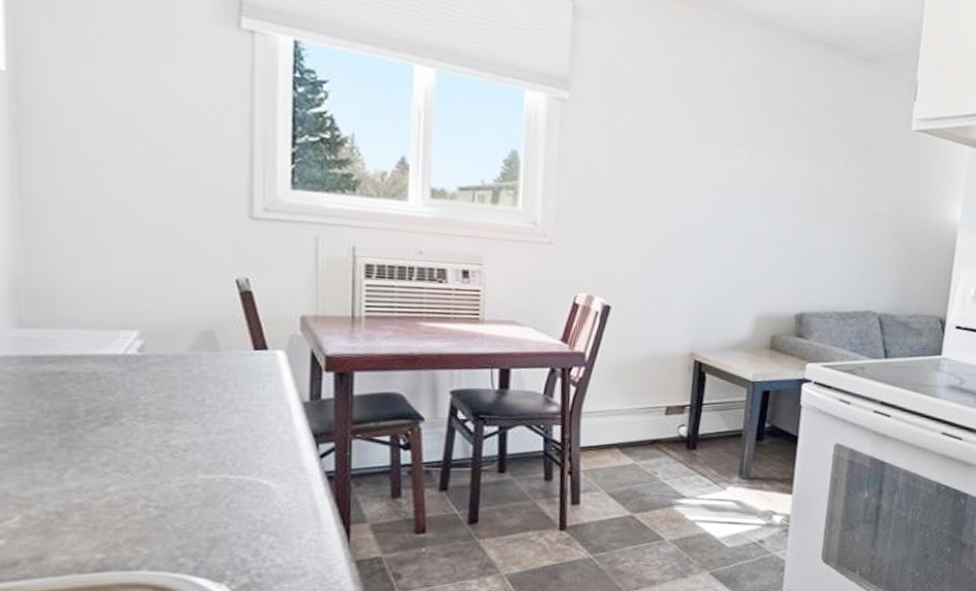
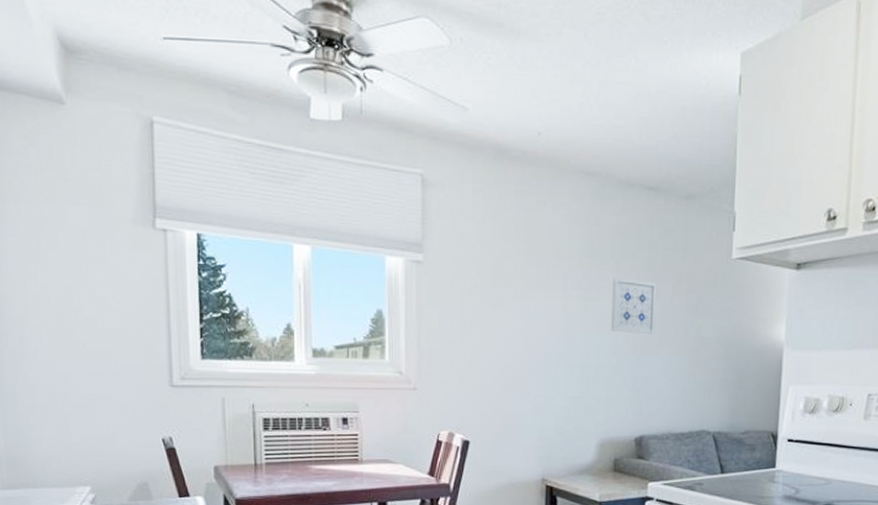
wall art: none [777,138,830,204] -> present [611,277,657,335]

